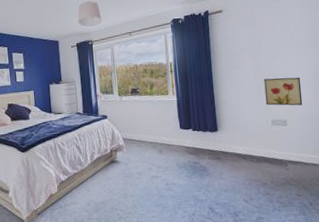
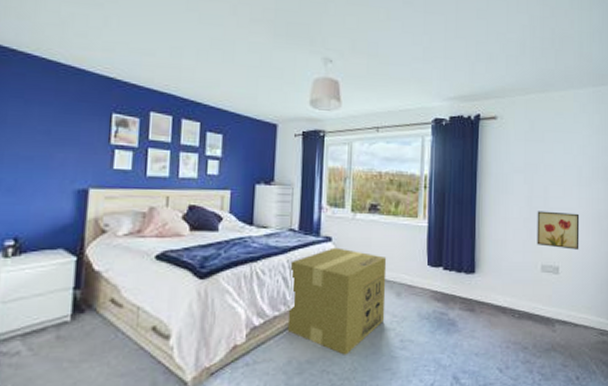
cardboard box: none [80,122,153,197] -> present [287,247,387,355]

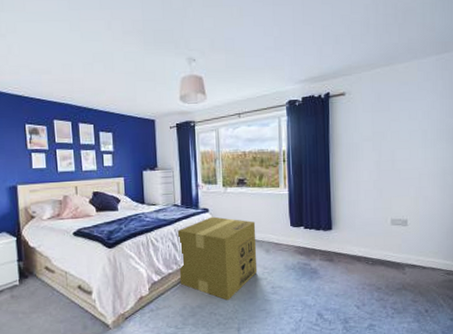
wall art: present [537,211,580,250] -> none [386,172,426,204]

